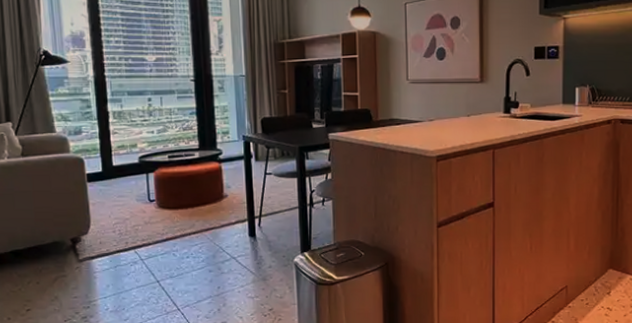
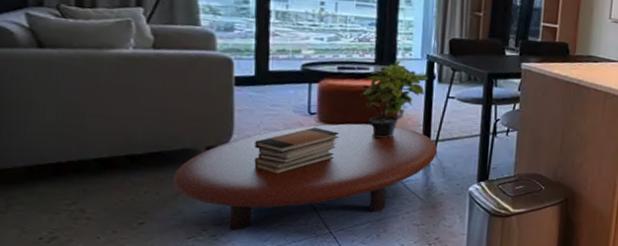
coffee table: none [48,205,262,313] -> present [173,123,438,231]
book stack: none [109,213,177,259] -> present [254,127,340,175]
potted plant: none [189,144,246,218] -> present [359,60,428,139]

